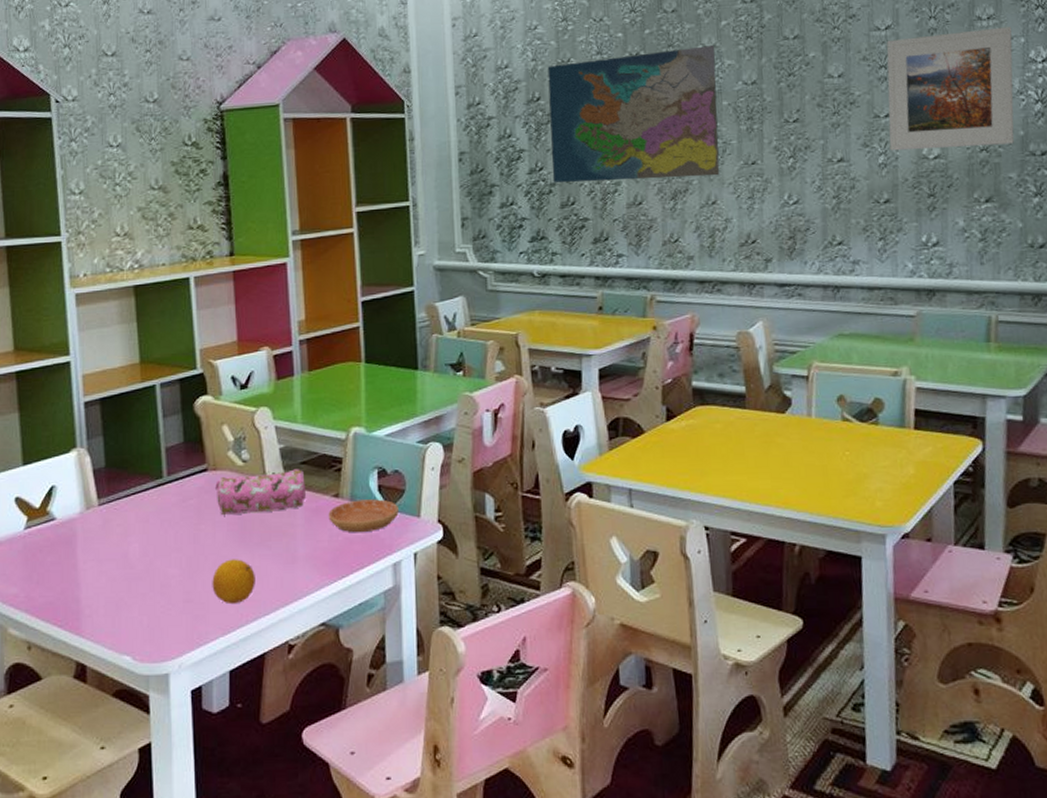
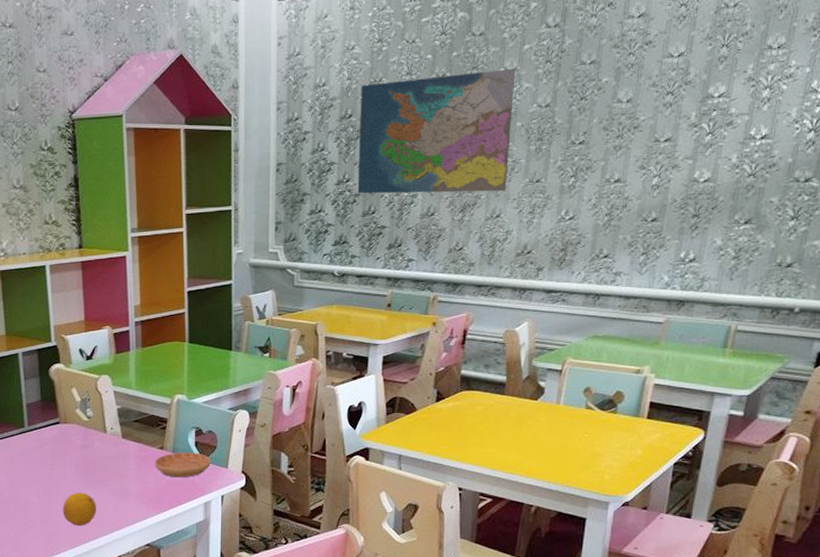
pencil case: present [215,469,306,516] -> none [66,426,137,459]
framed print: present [886,27,1014,151] -> none [664,56,800,174]

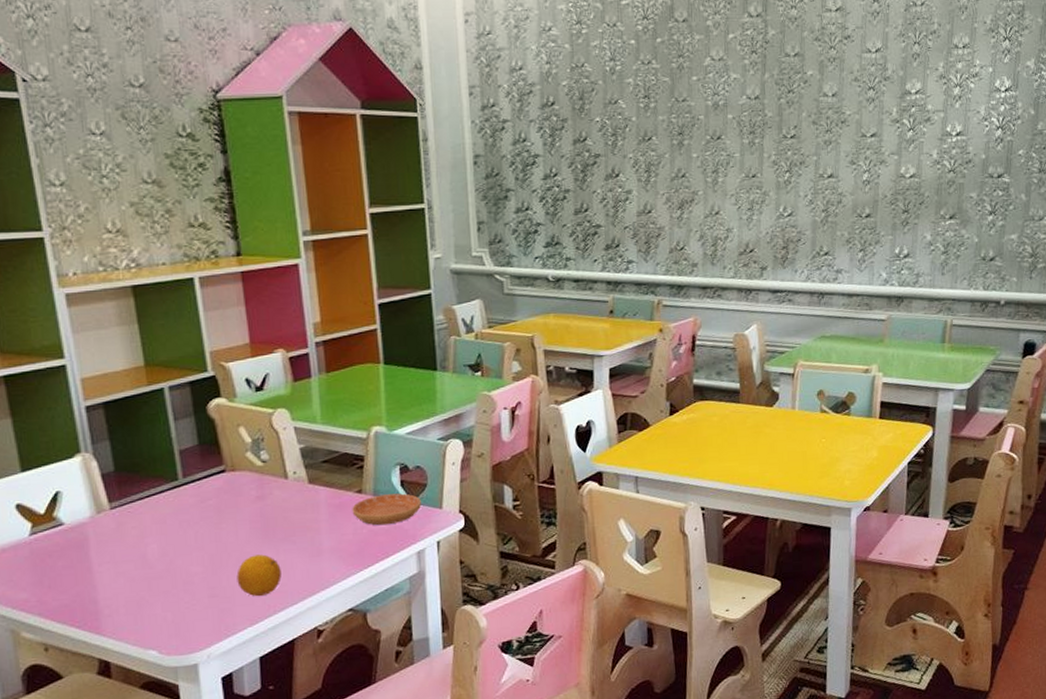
map: present [357,69,516,194] -> none [561,58,724,190]

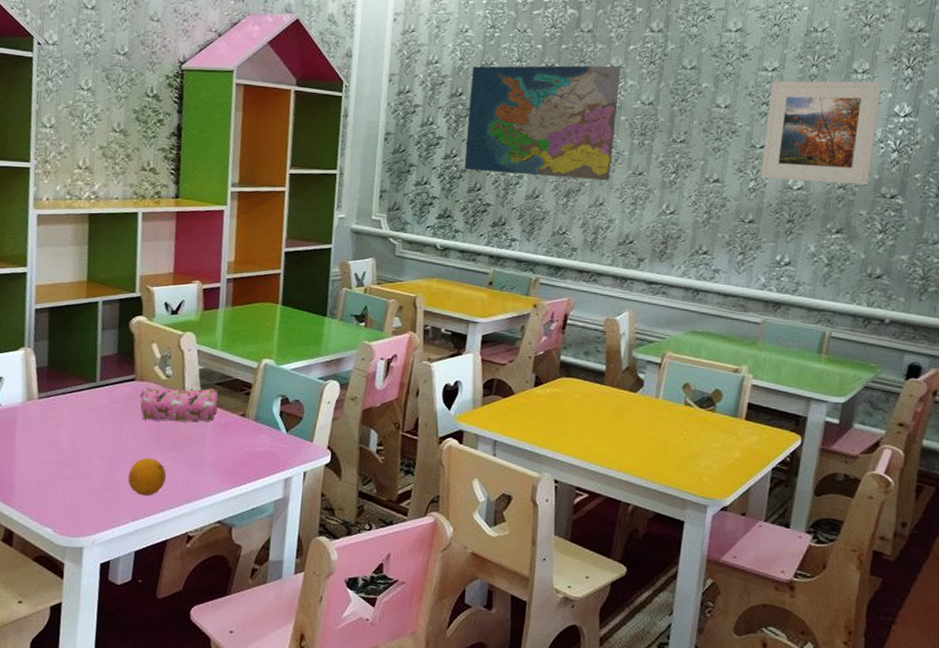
pencil case: none [235,467,329,515] -> present [140,386,218,423]
saucer: present [352,493,421,526] -> none [234,421,295,450]
map: none [561,58,724,190] -> present [464,65,621,181]
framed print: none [873,56,983,169] -> present [760,80,883,185]

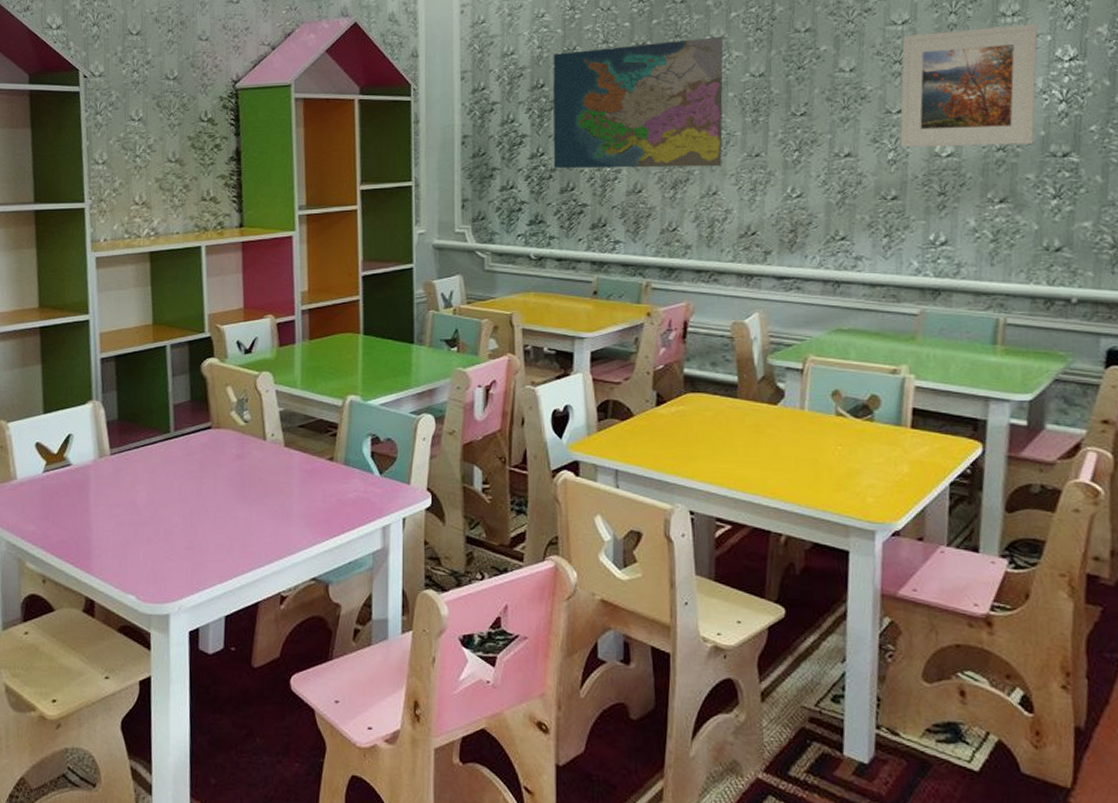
fruit: present [128,458,166,496] -> none [212,512,252,555]
pencil case: present [140,386,218,423] -> none [218,432,302,472]

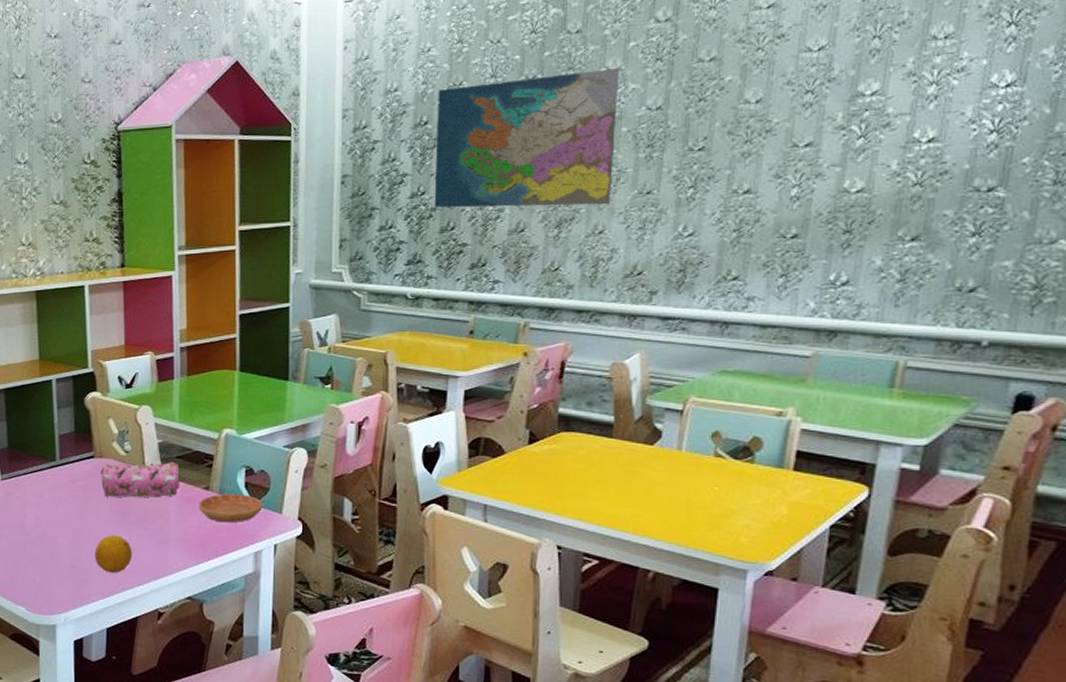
fruit: none [212,512,252,555] -> present [94,535,132,574]
pencil case: none [218,432,302,472] -> present [100,462,180,498]
saucer: none [323,464,390,496] -> present [199,493,262,523]
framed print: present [900,24,1038,148] -> none [806,47,974,183]

